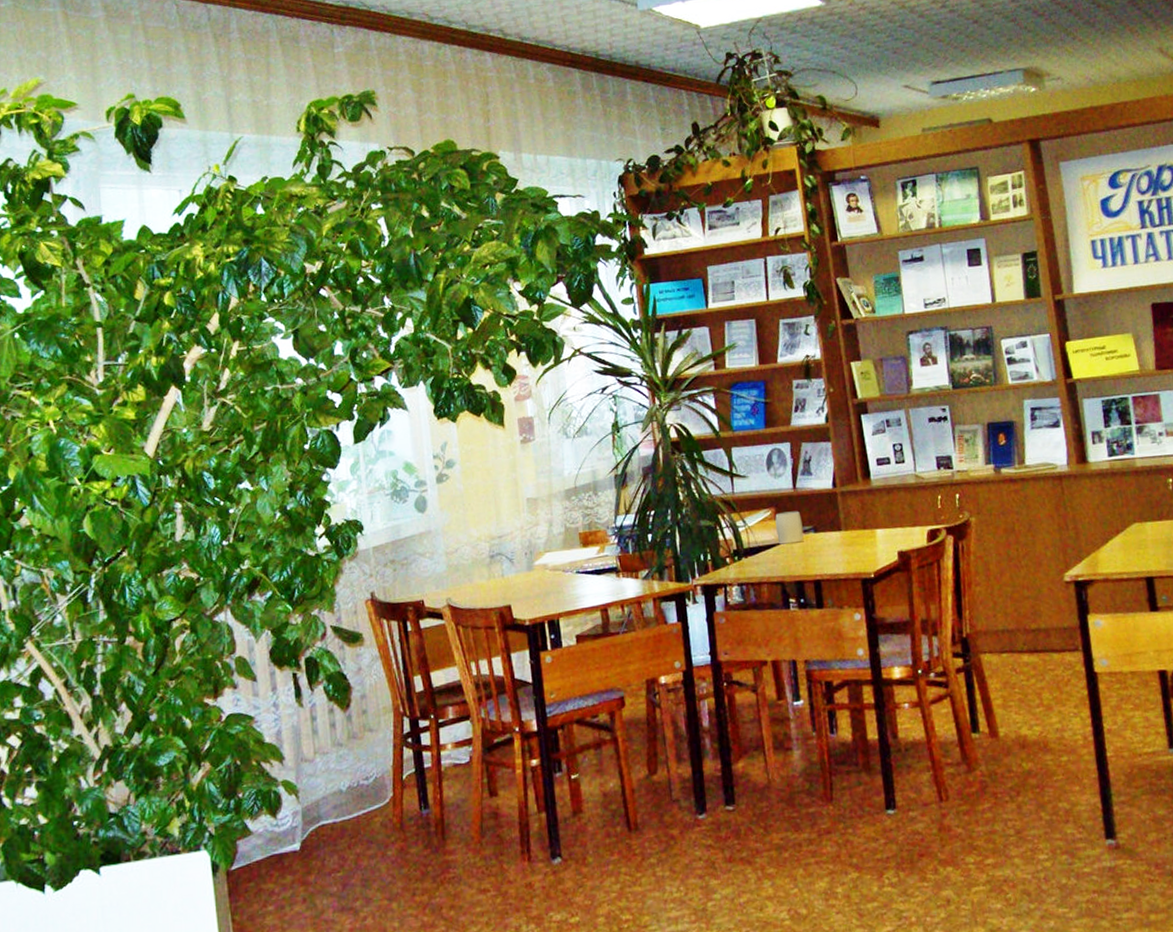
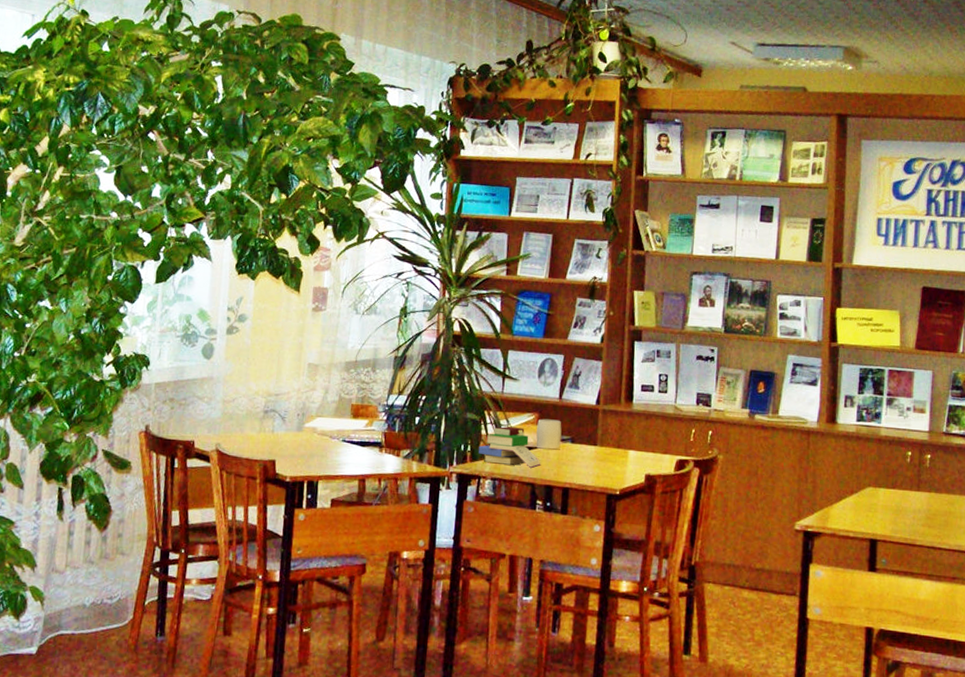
book: none [719,526,786,569] -> present [479,426,540,469]

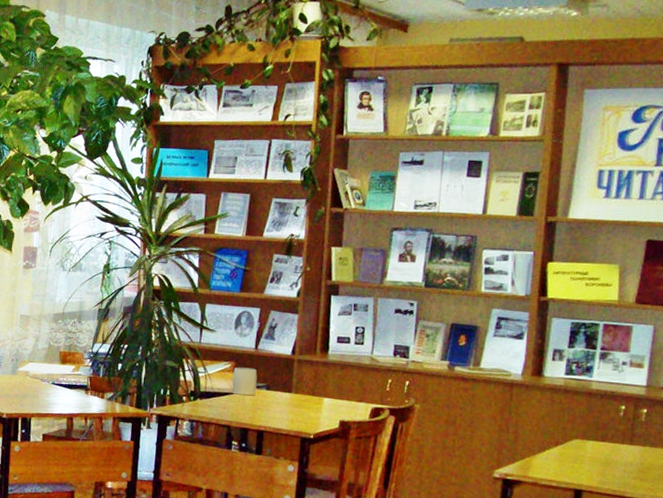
book: present [479,426,540,469] -> none [177,373,236,412]

